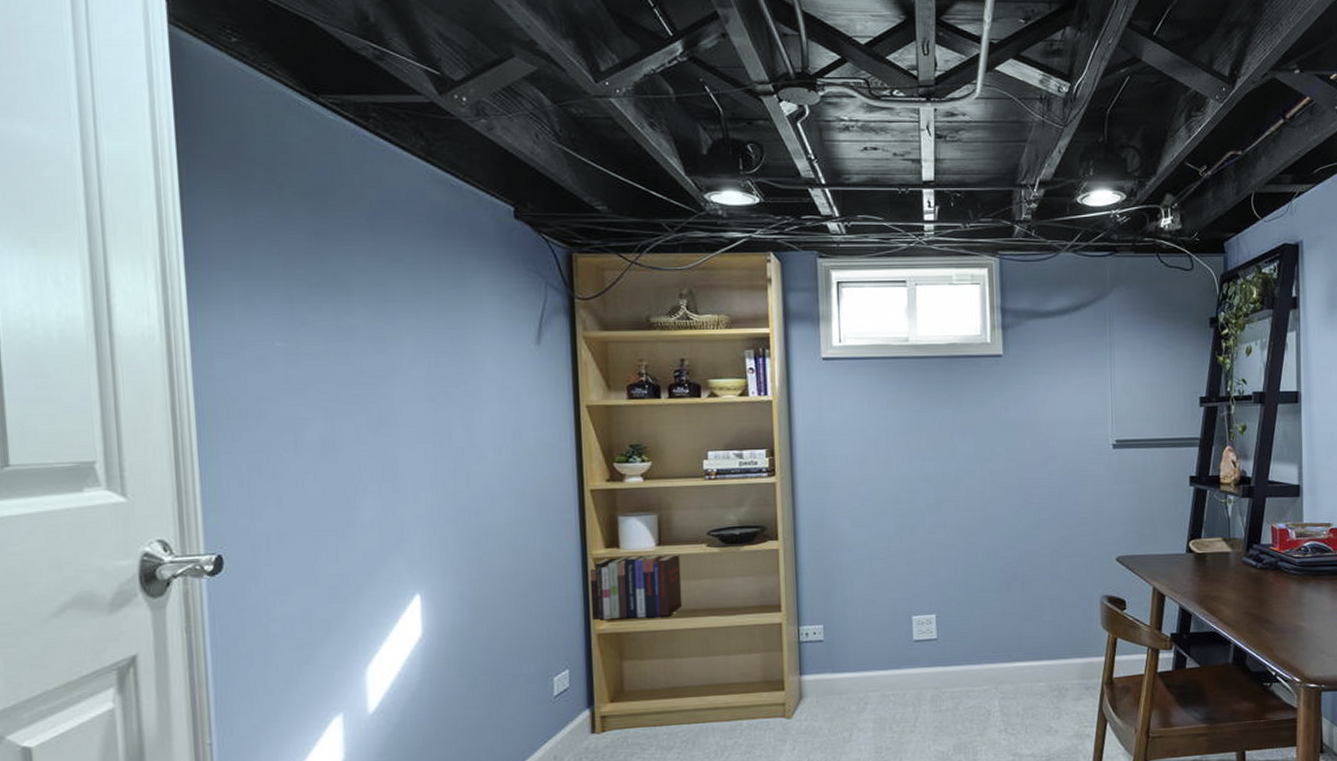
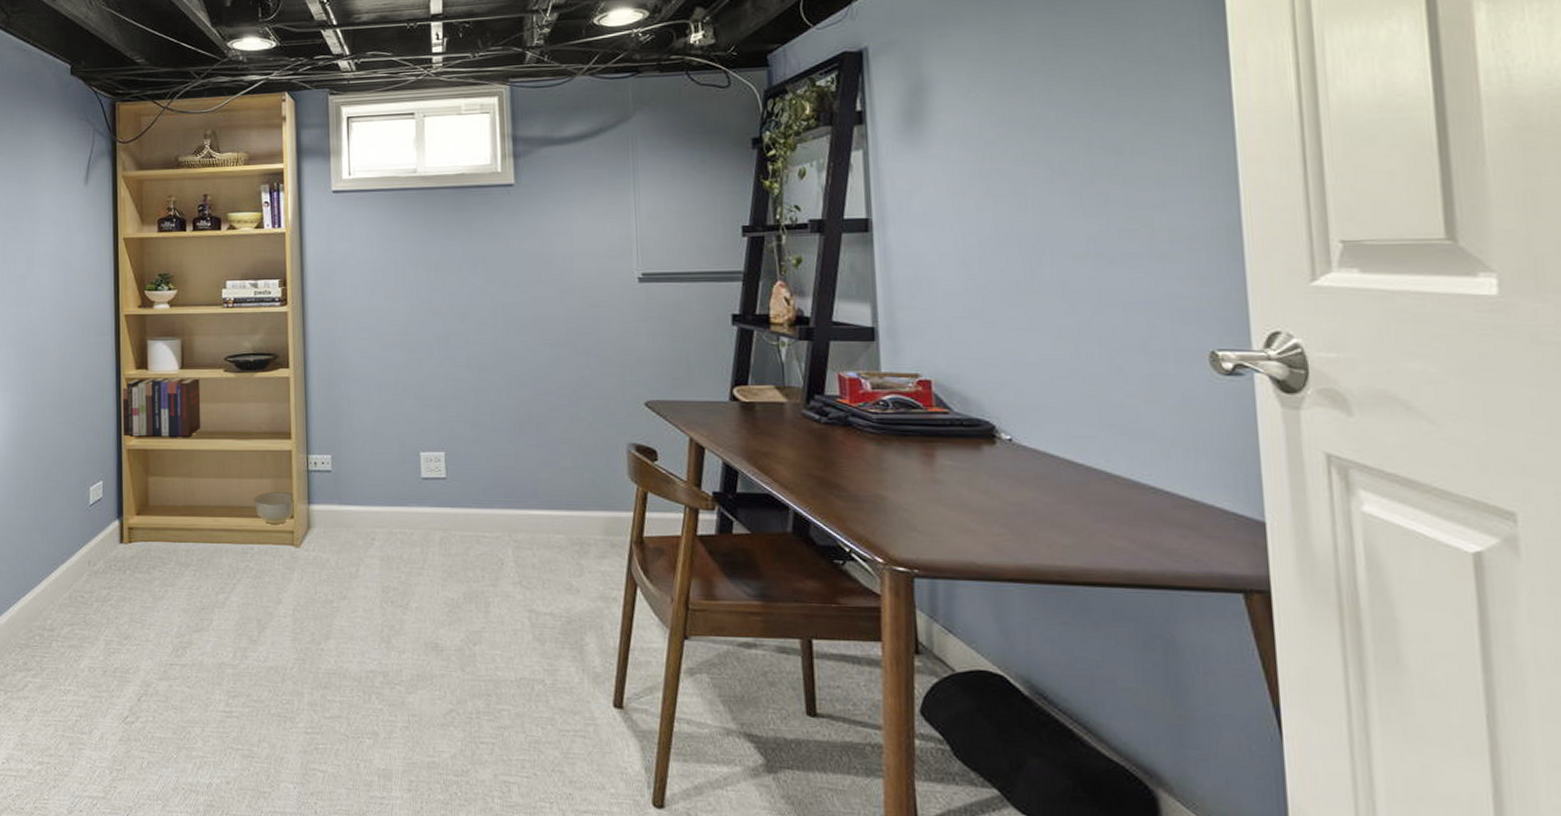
bowl: none [743,665,788,698] -> present [254,491,297,524]

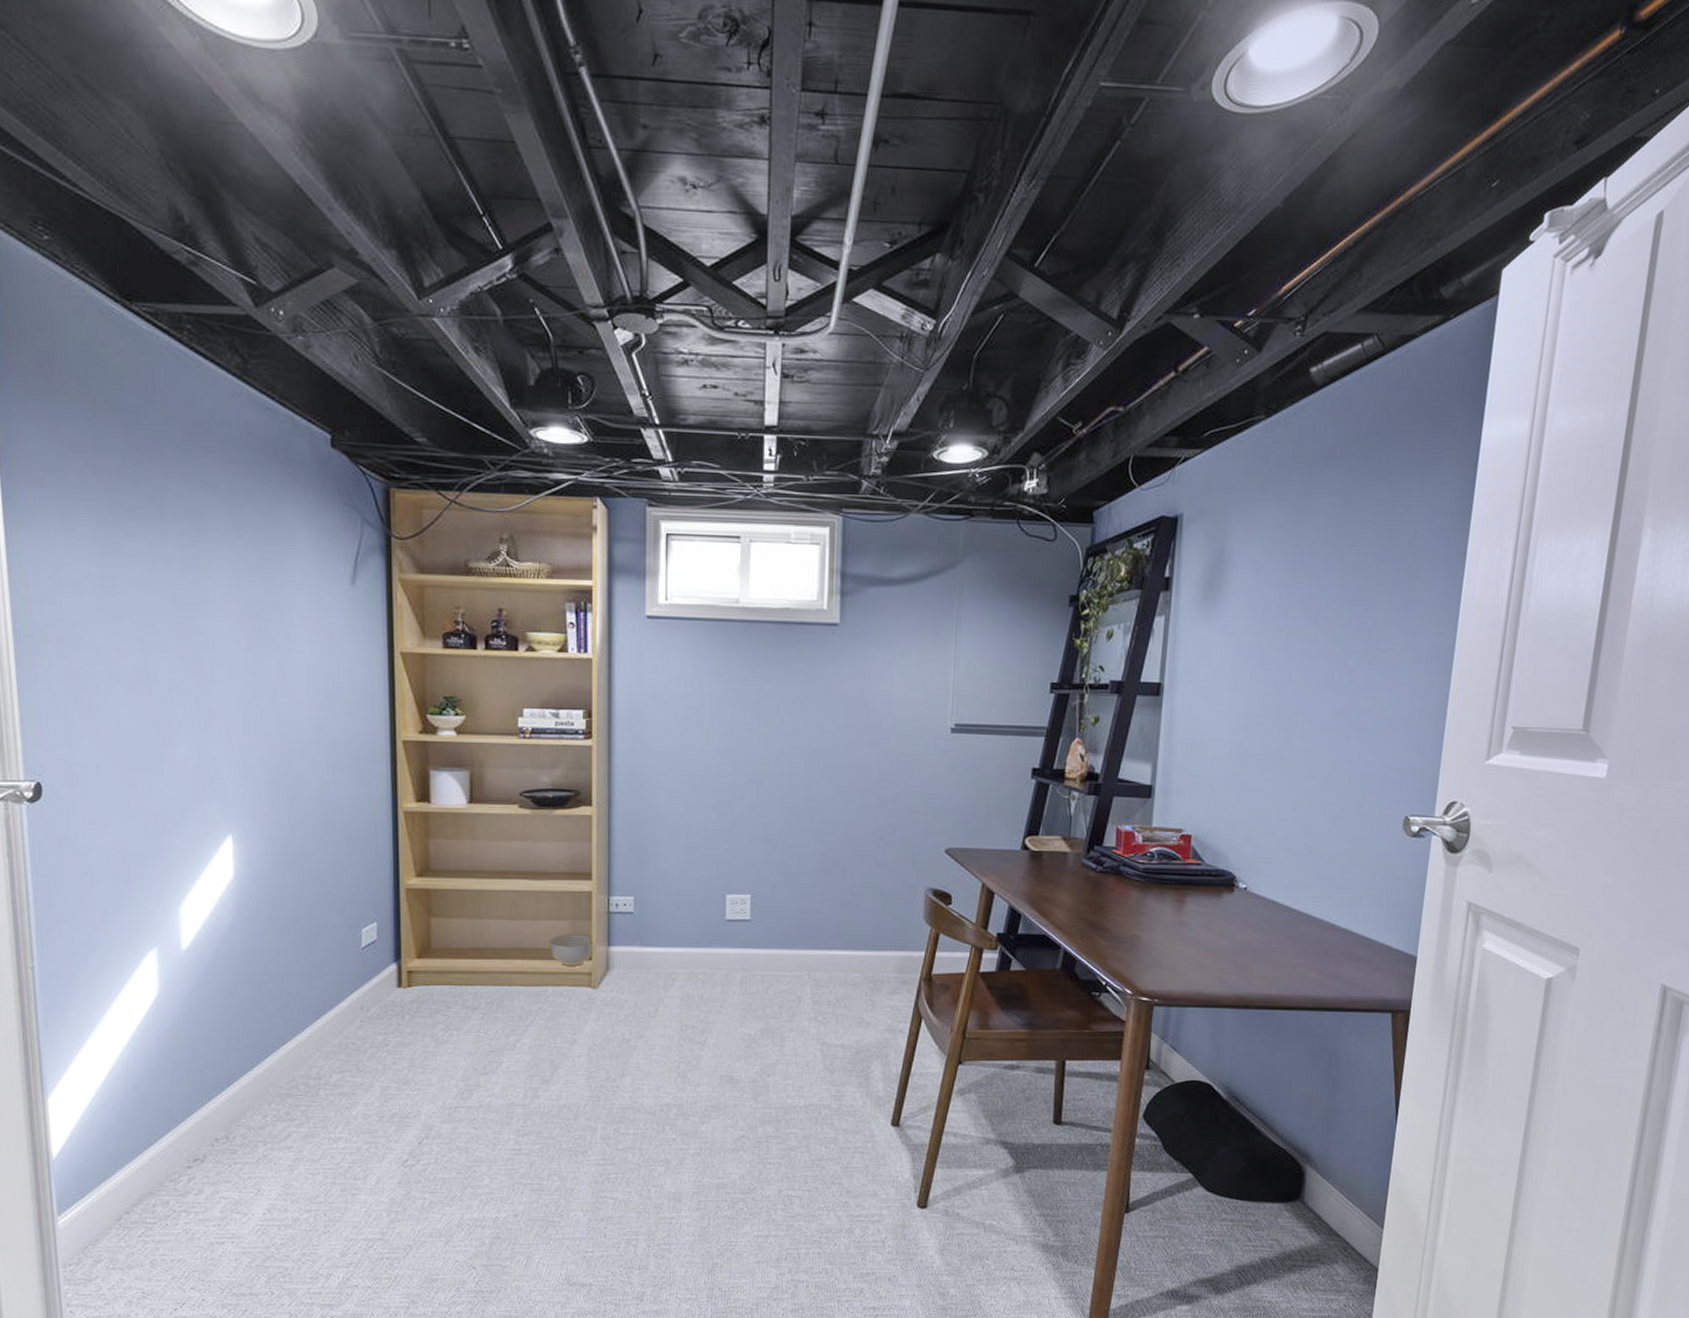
books: present [122,376,201,437] -> none [399,810,492,876]

